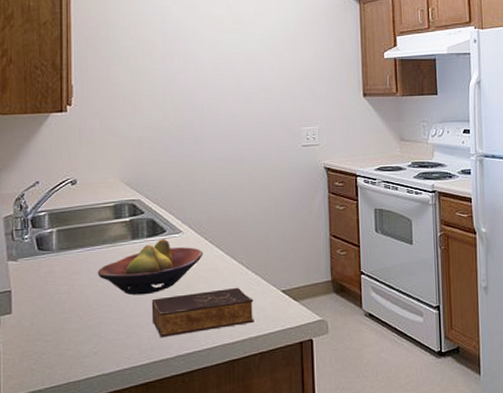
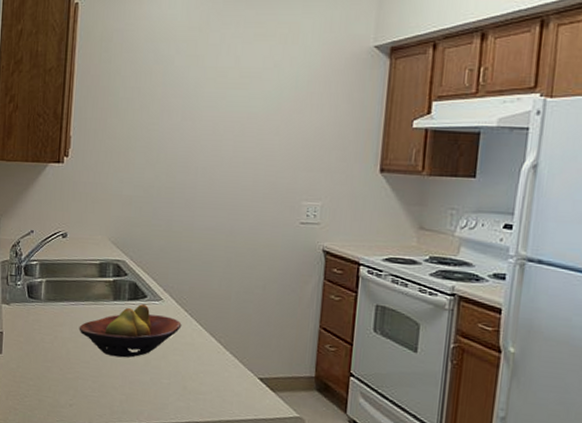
book: present [151,287,254,337] -> none [125,363,228,407]

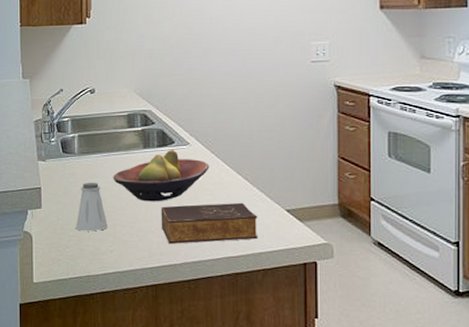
saltshaker: none [36,331,69,383] -> present [76,183,107,232]
book: none [125,363,228,407] -> present [161,202,258,244]

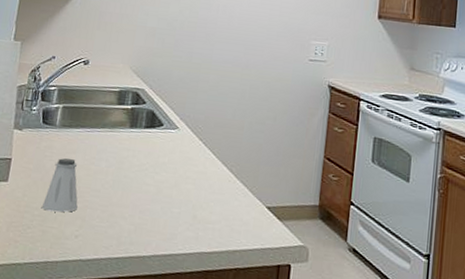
fruit bowl: present [113,150,210,202] -> none [92,132,196,187]
book: present [161,202,258,244] -> none [135,191,238,236]

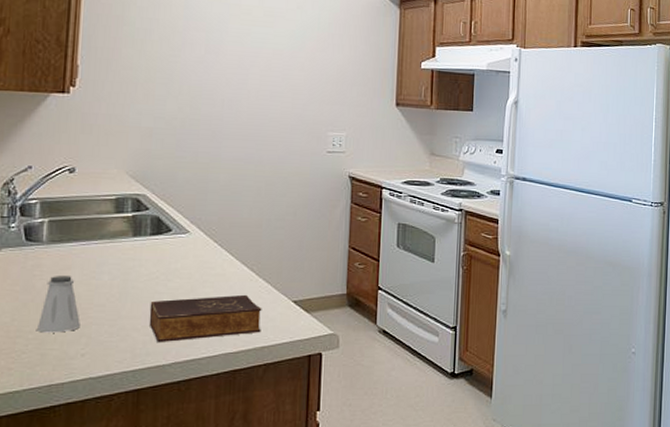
book: none [135,191,238,236] -> present [149,294,262,342]

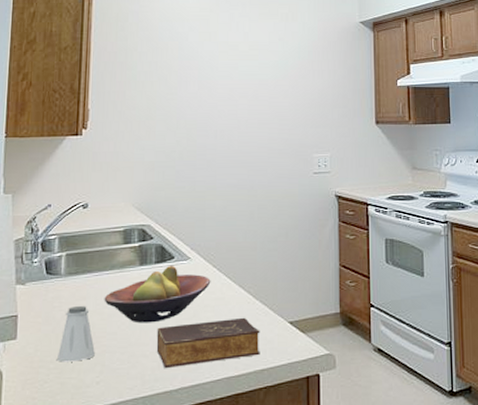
fruit bowl: none [91,239,211,296] -> present [104,266,211,324]

